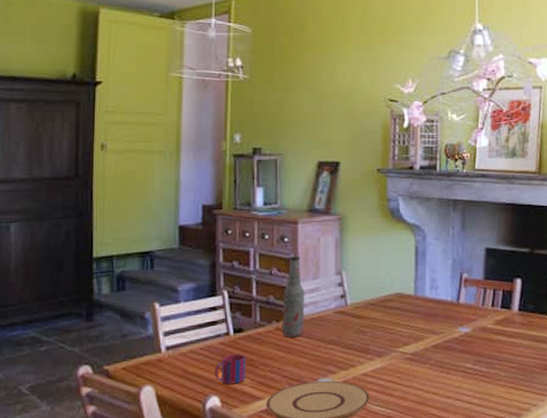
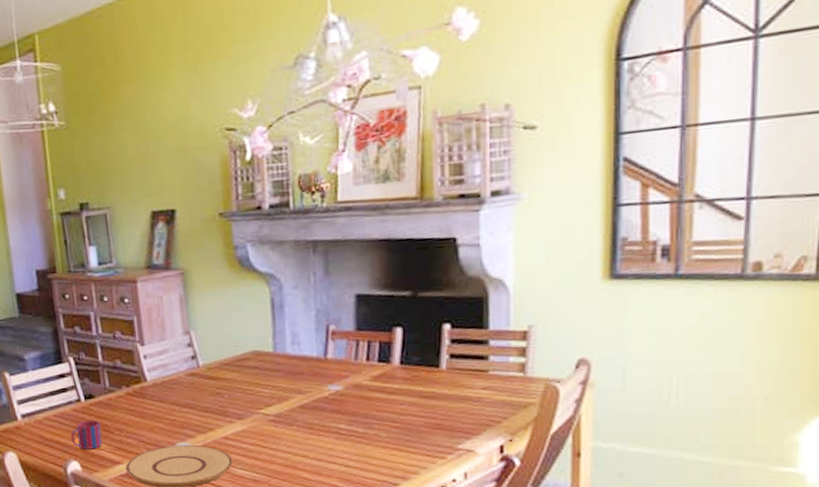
bottle: present [282,255,305,338] -> none [129,316,156,402]

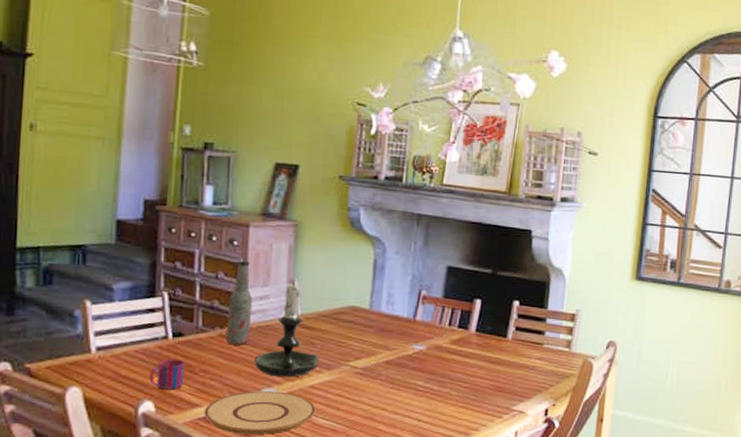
bottle: none [129,316,156,402] -> present [226,260,253,345]
candle holder: none [164,330,229,431] -> present [254,279,320,378]

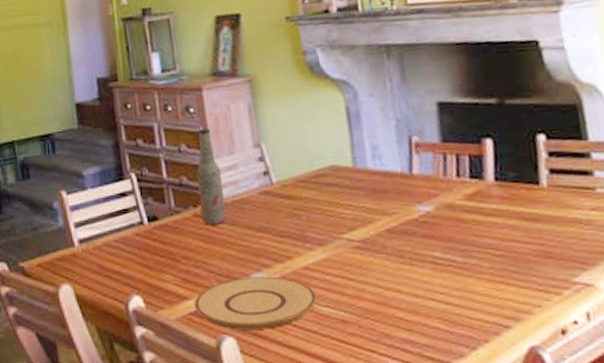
mug: present [149,358,185,390] -> none [132,246,168,282]
candle holder: present [254,279,320,378] -> none [236,142,309,259]

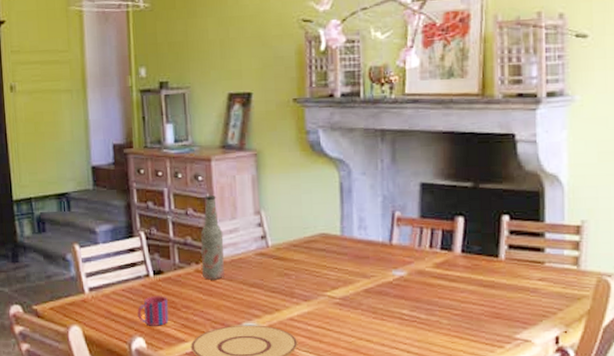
mug: none [132,246,168,282] -> present [137,296,169,326]

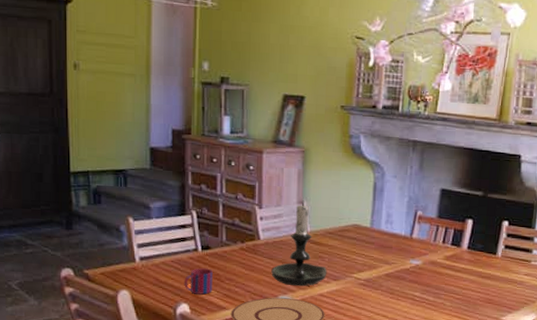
bottle: present [200,194,225,280] -> none [246,183,268,258]
candle holder: none [232,210,296,311] -> present [271,200,327,287]

